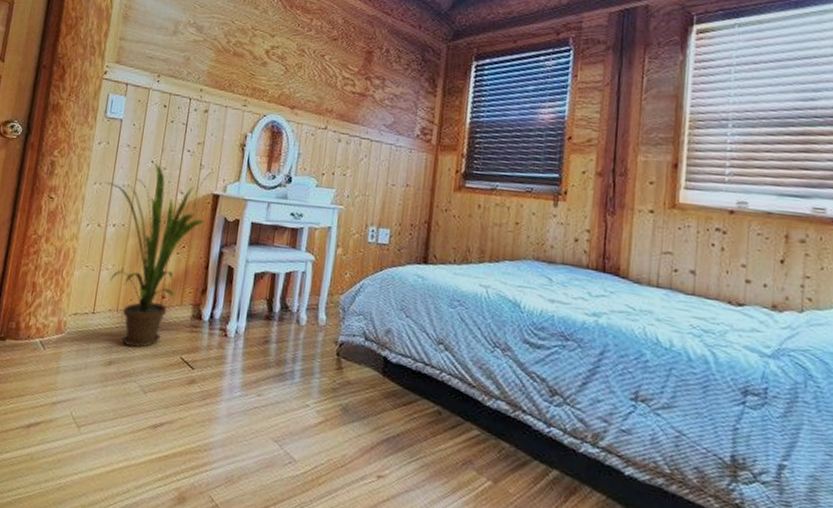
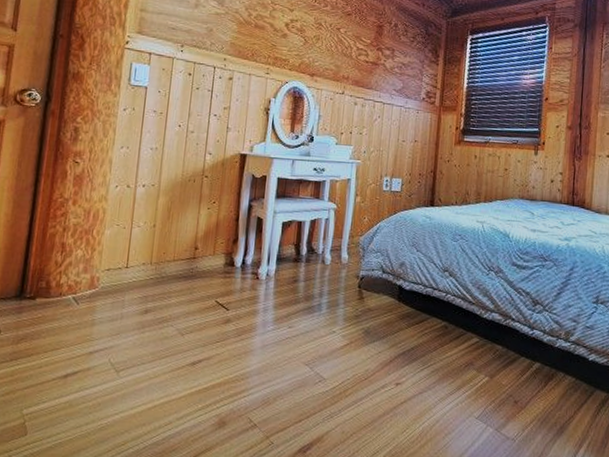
house plant: present [104,163,215,348] -> none [131,127,242,296]

